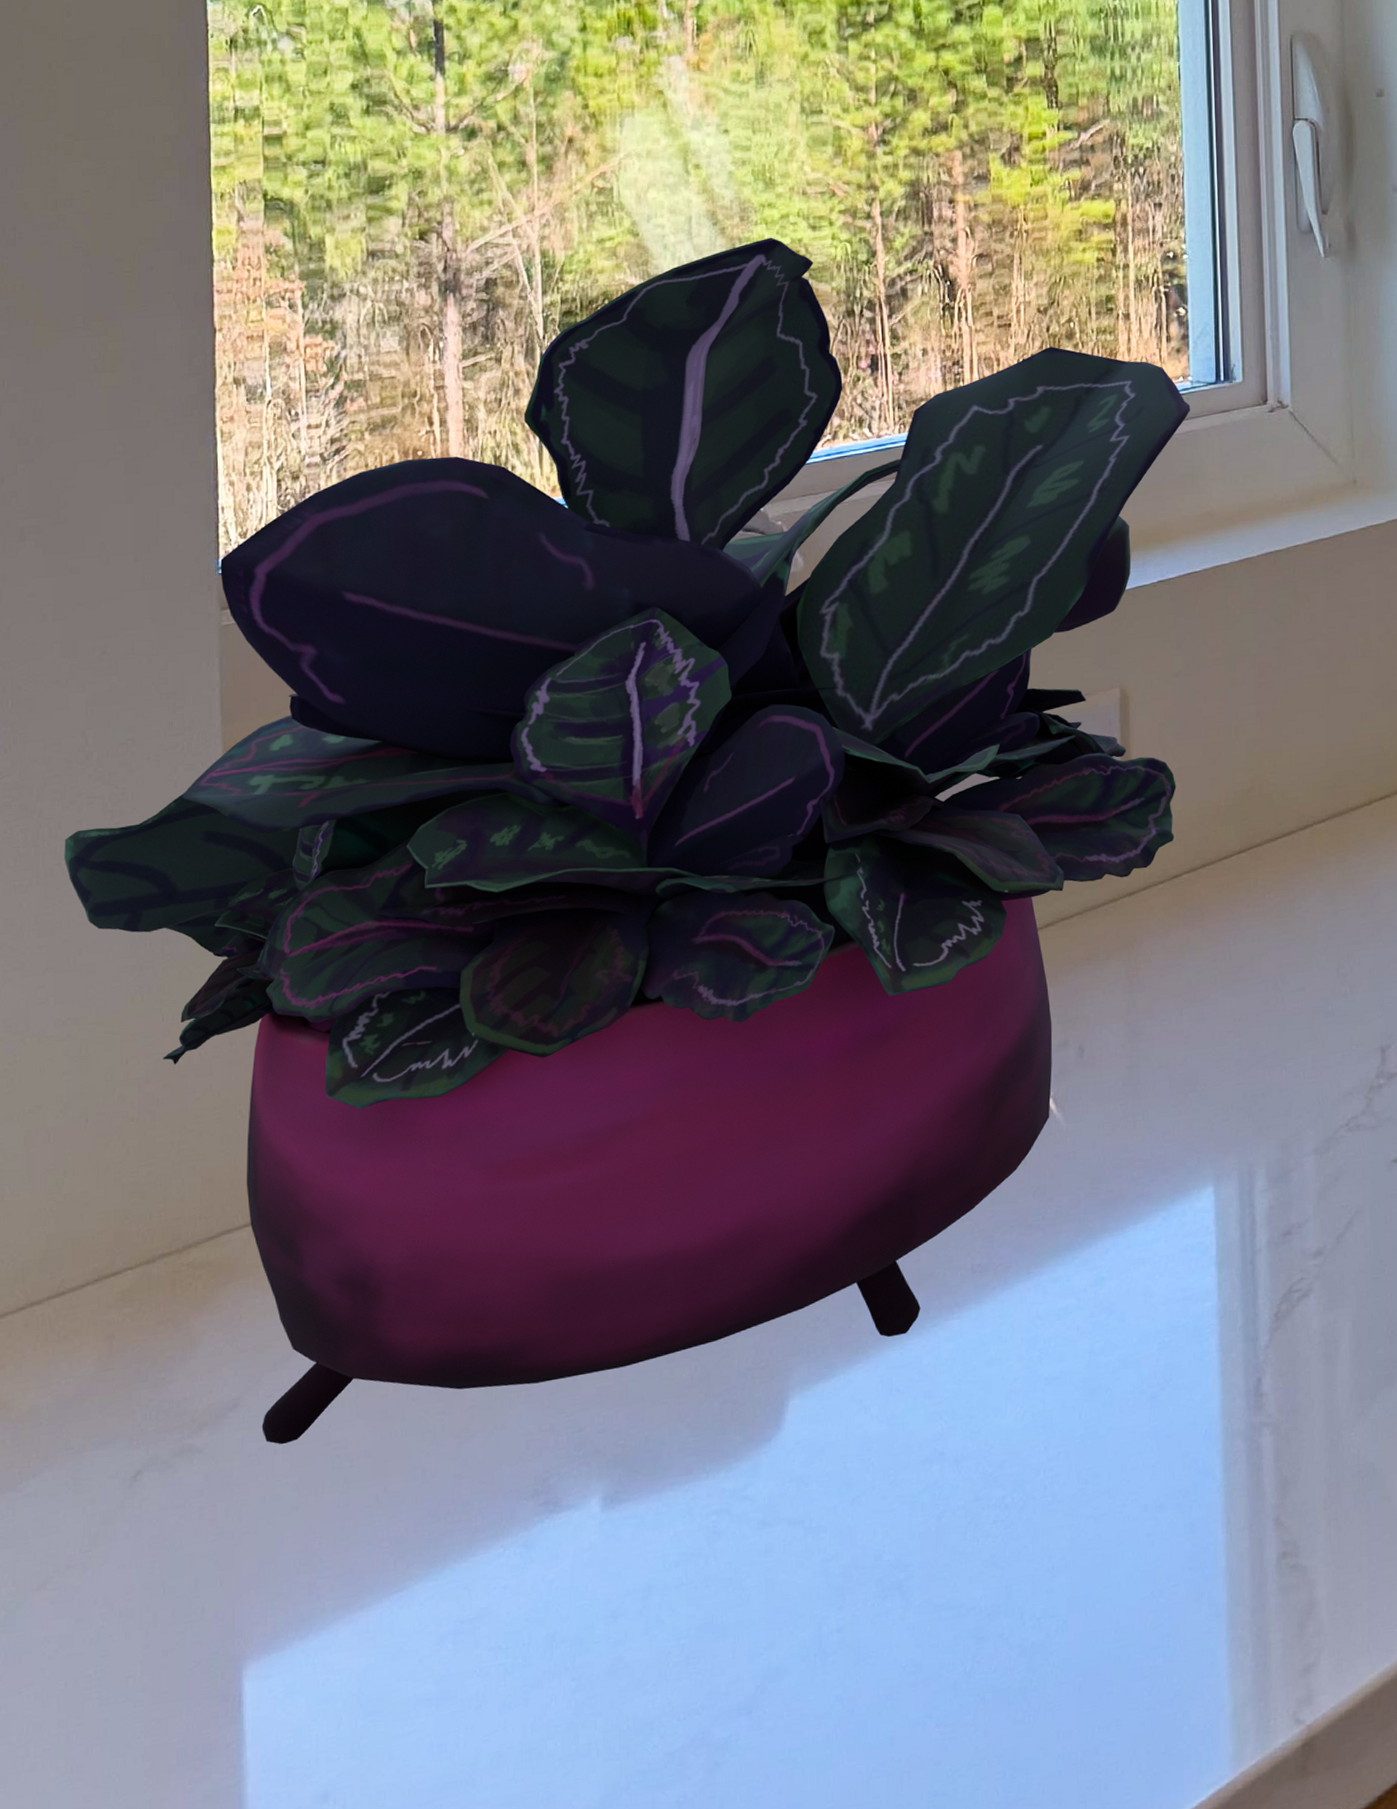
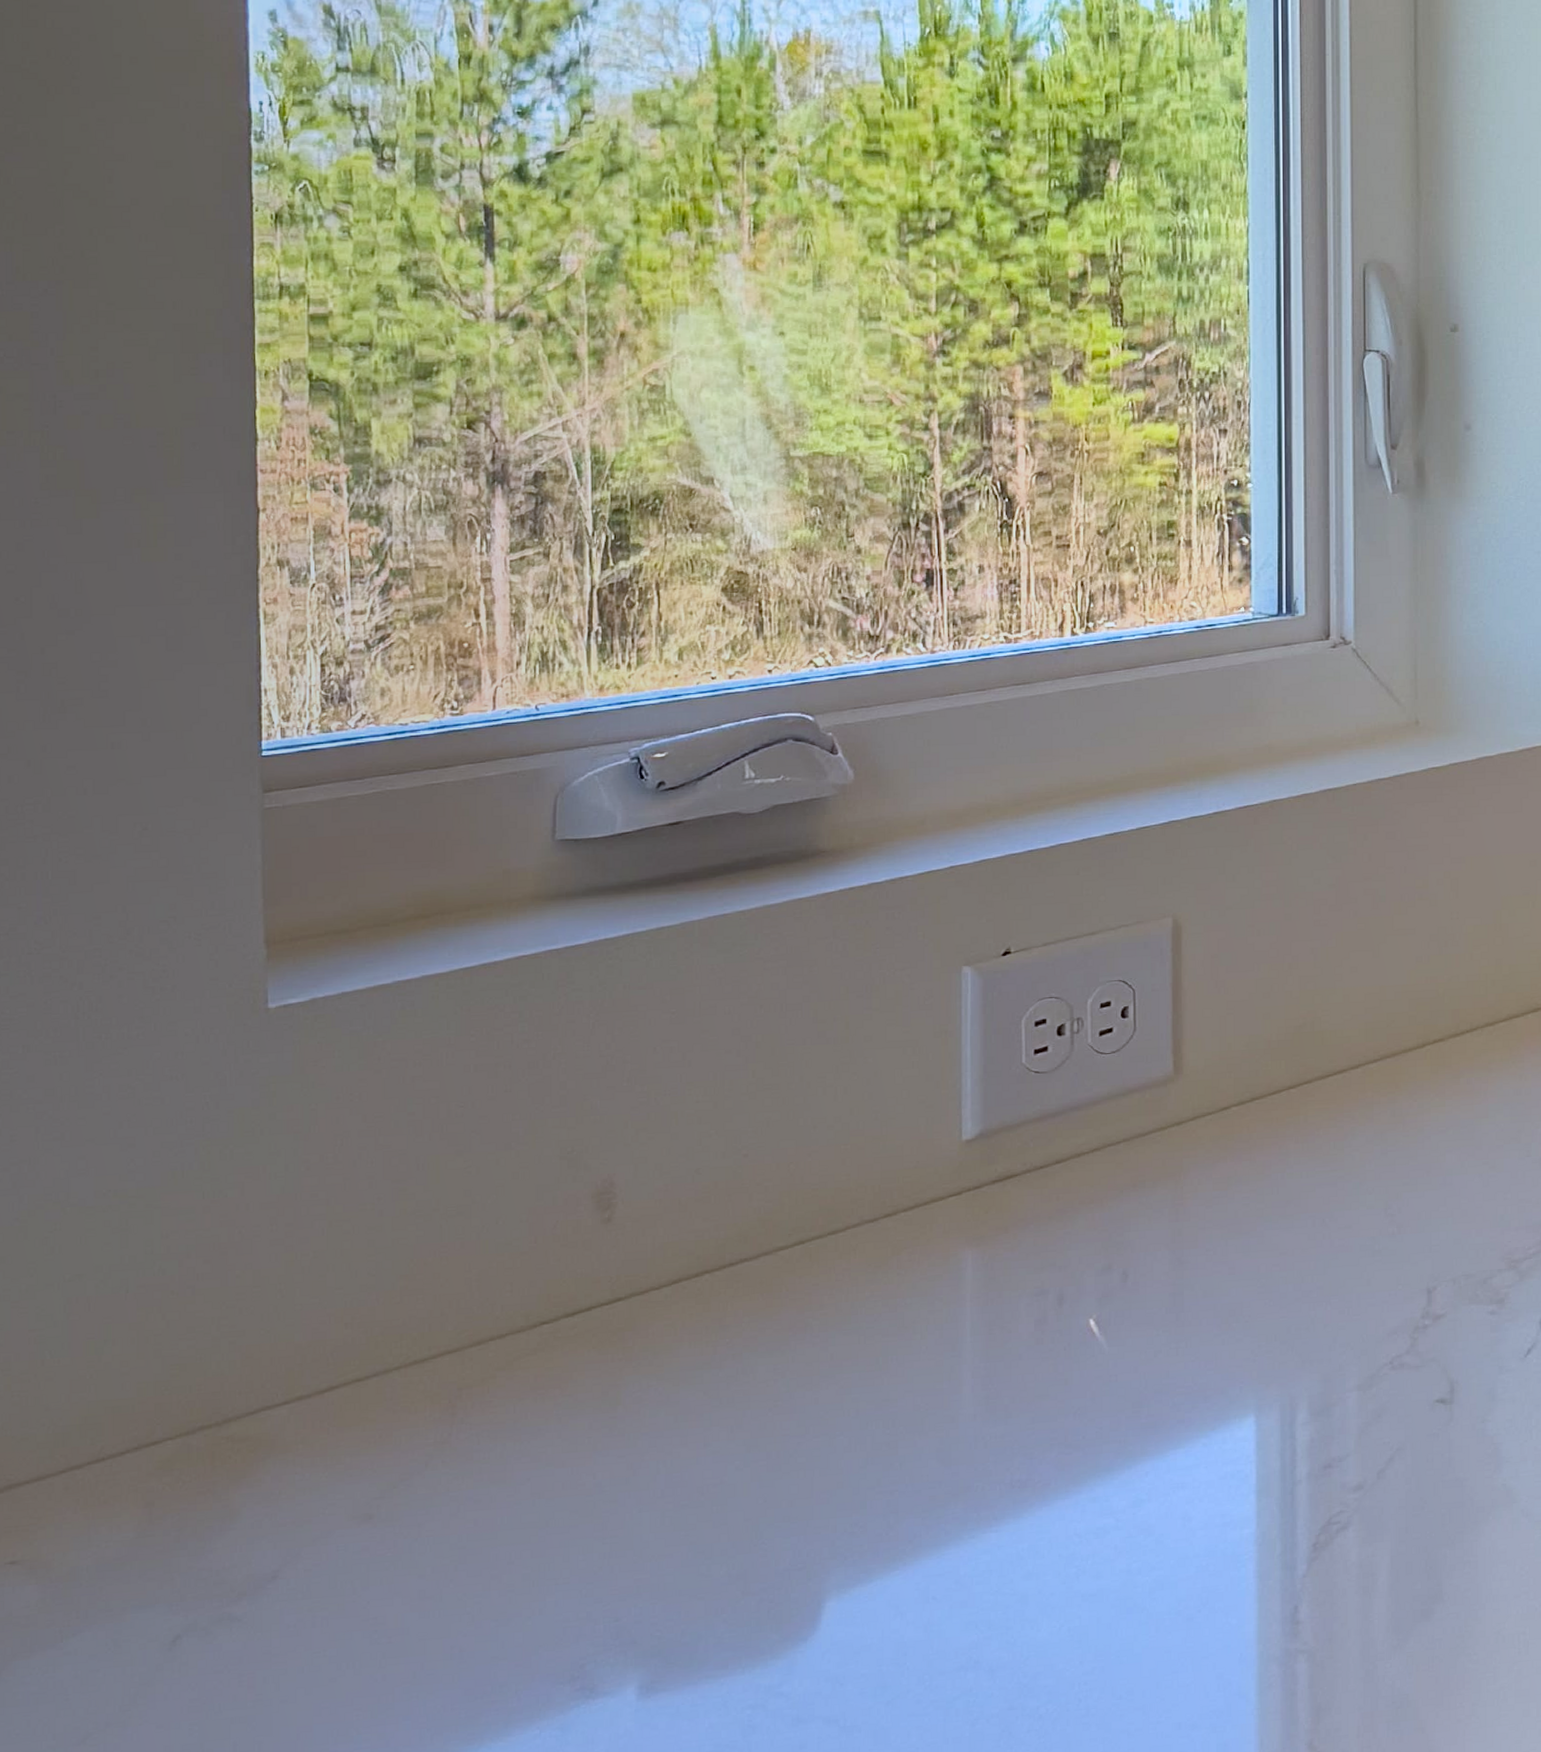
potted plant: present [64,237,1191,1445] -> none [105,444,1251,1618]

